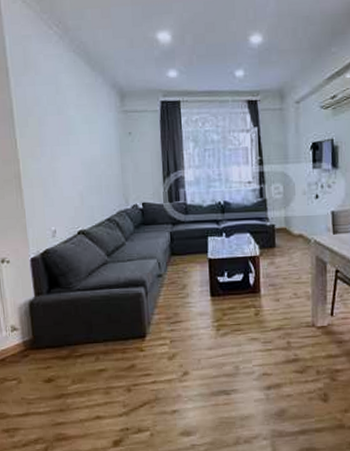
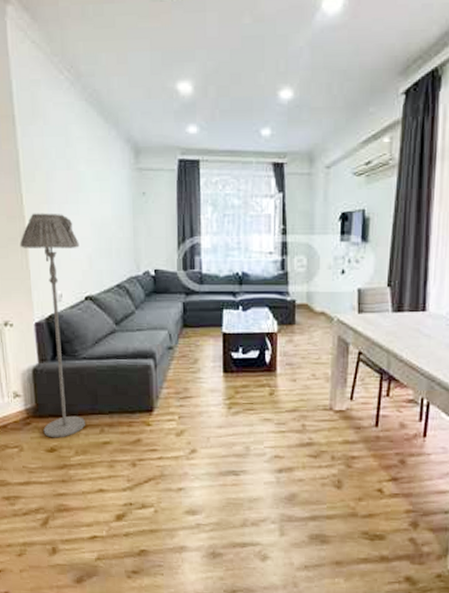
floor lamp: none [15,155,81,369] -> present [20,213,85,438]

